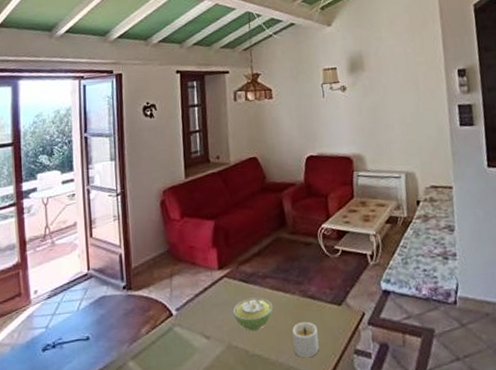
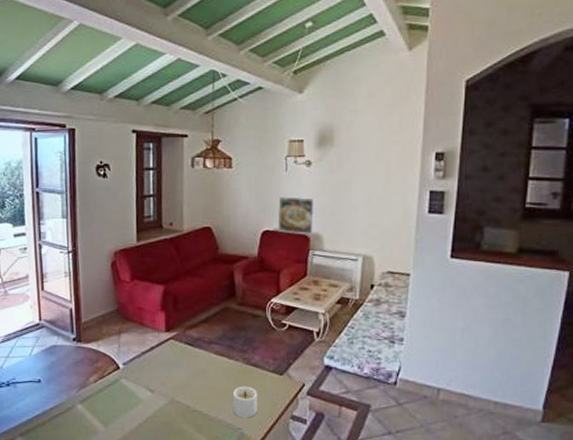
sugar bowl: present [233,297,273,330] -> none [177,360,217,389]
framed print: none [319,120,356,157] -> present [277,196,315,235]

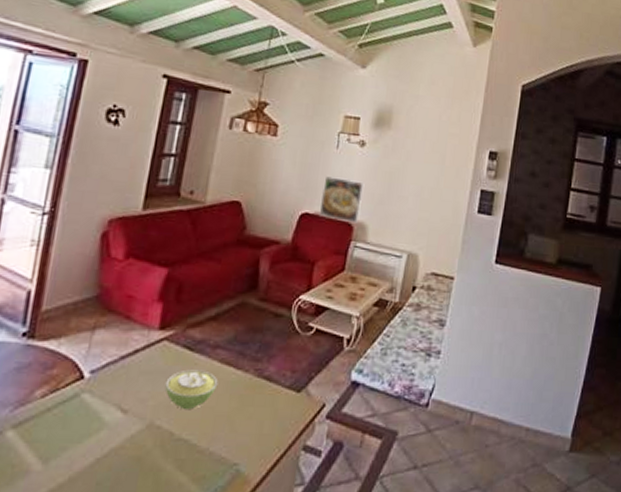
sugar bowl: none [177,360,217,389] -> present [165,369,218,409]
candle: present [232,387,257,418] -> none [230,407,266,449]

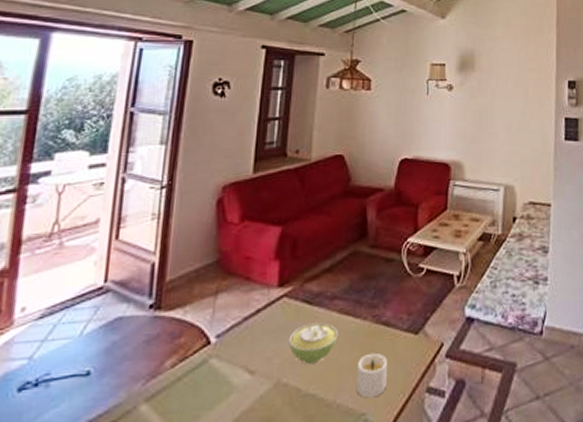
candle: none [230,407,266,449] -> present [356,354,387,398]
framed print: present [319,176,365,224] -> none [417,122,457,163]

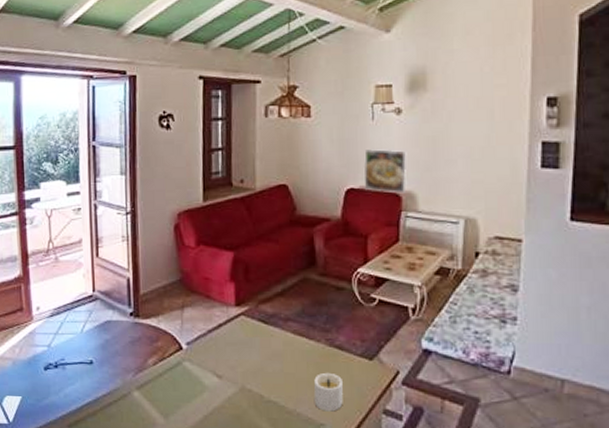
sugar bowl: present [288,322,339,364] -> none [249,340,295,375]
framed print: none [417,122,457,163] -> present [364,149,407,194]

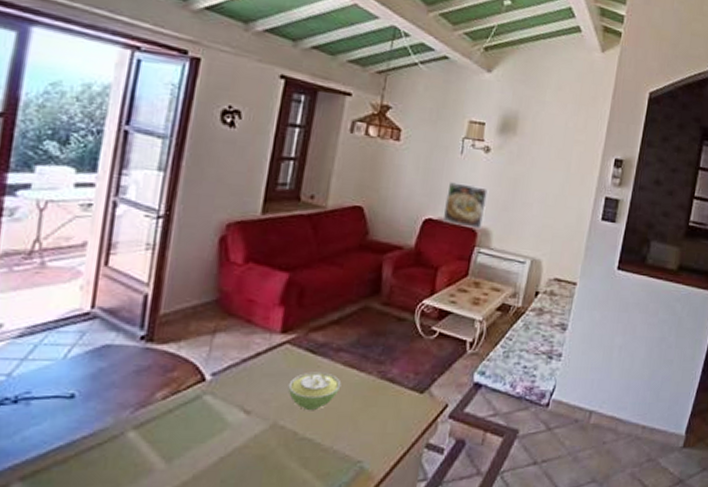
sugar bowl: none [249,340,295,375] -> present [288,372,342,410]
candle: present [313,373,343,412] -> none [354,408,389,448]

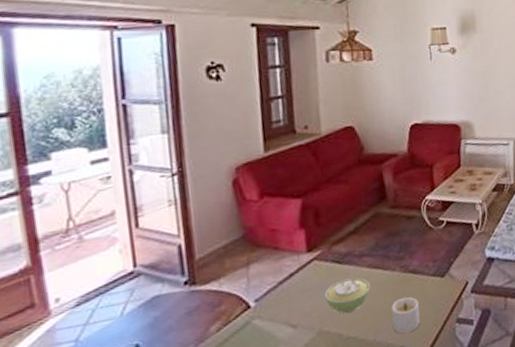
candle: none [354,408,389,448] -> present [392,297,420,334]
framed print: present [442,182,489,230] -> none [425,85,464,124]

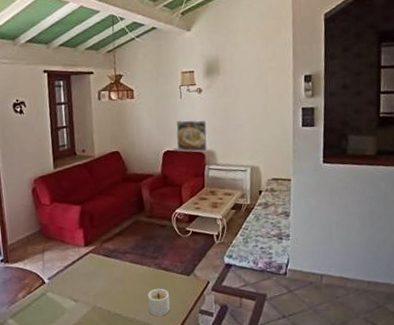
sugar bowl: present [324,277,371,313] -> none [97,269,132,295]
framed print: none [425,85,464,124] -> present [176,119,208,152]

